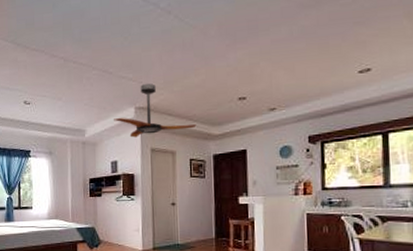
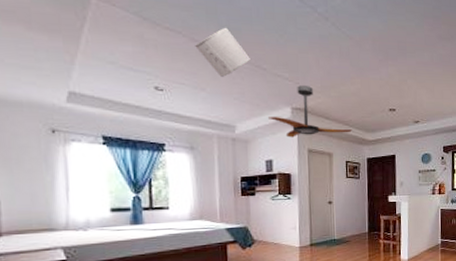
toilet paper roll: none [54,39,98,86] -> present [195,27,250,77]

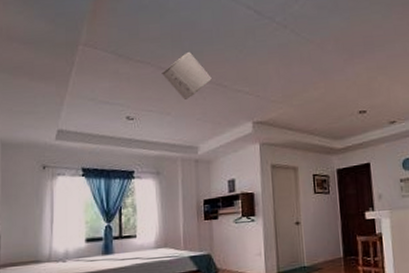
ceiling fan: present [268,84,352,138] -> none [230,96,318,154]

